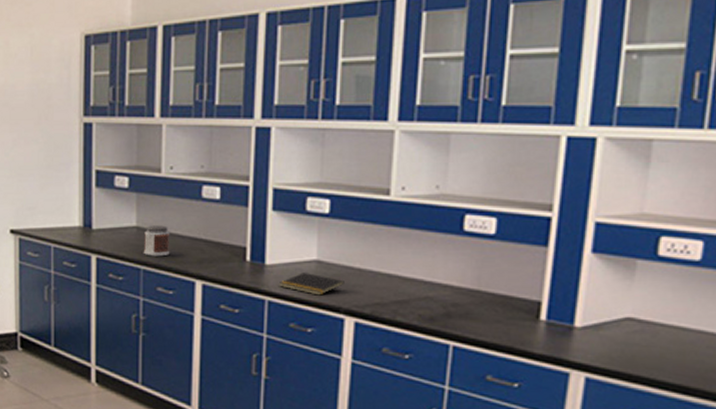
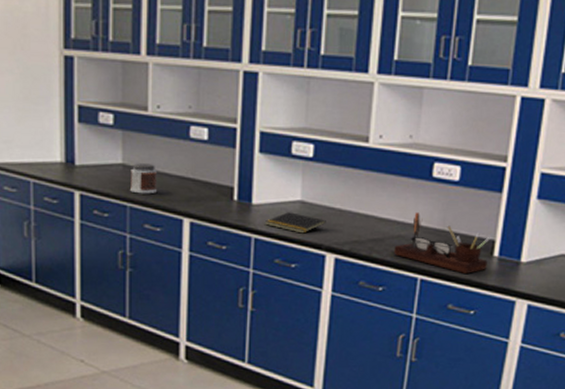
desk organizer: none [421,271,536,340] -> present [394,212,491,274]

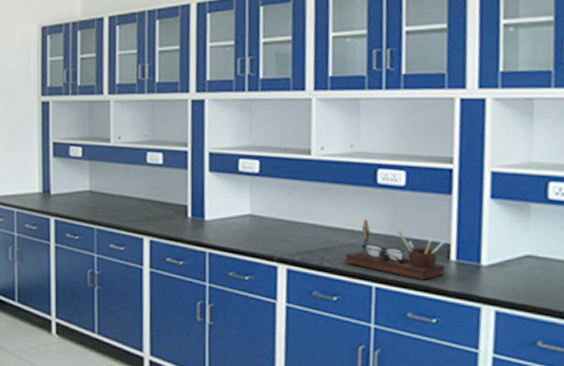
jar: present [130,163,158,194] -> none [97,189,120,217]
notepad: present [265,212,326,234] -> none [218,226,276,246]

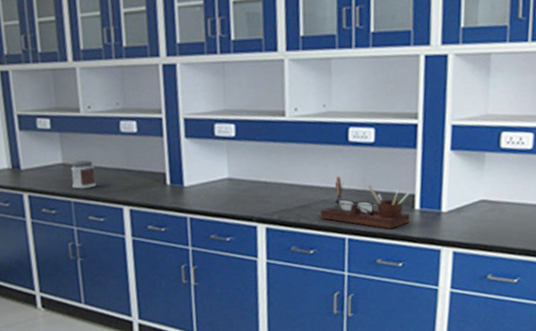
jar: none [97,189,120,217] -> present [71,160,97,189]

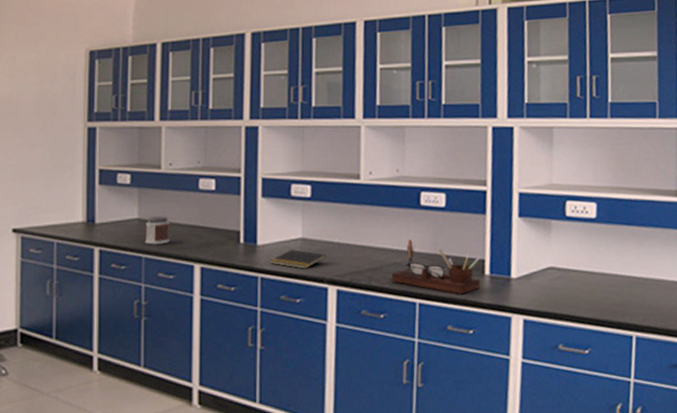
notepad: none [198,190,254,209] -> present [270,250,326,269]

